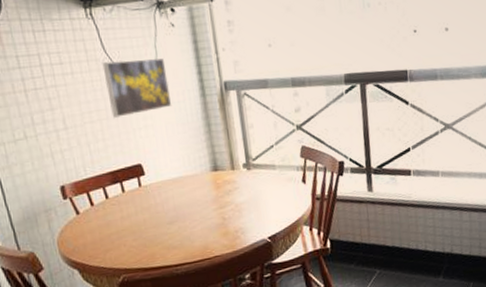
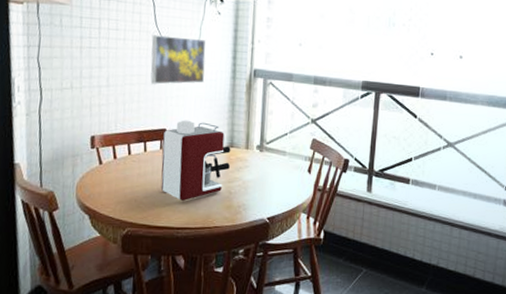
coffee maker: none [138,149,218,237] -> present [160,120,231,201]

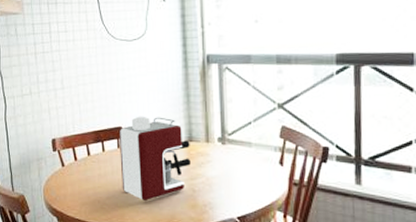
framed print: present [150,35,206,85] -> none [99,29,156,83]

